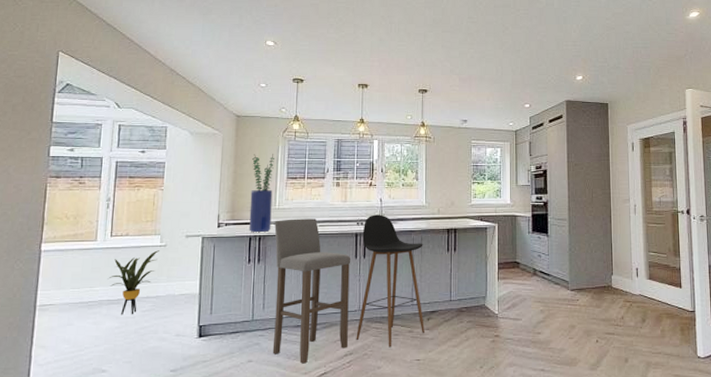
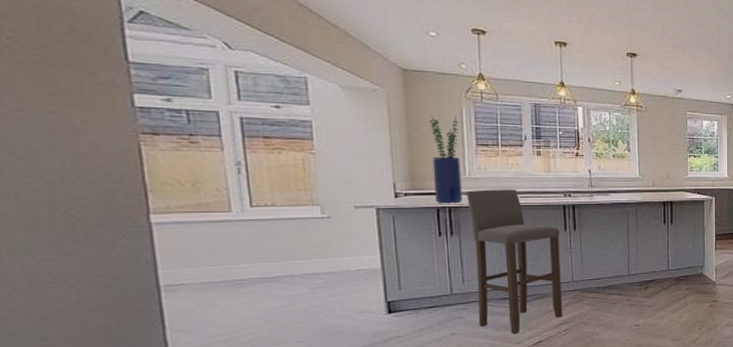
house plant: present [108,250,159,315] -> none [257,223,322,294]
bar stool: present [356,214,424,348] -> none [571,186,643,315]

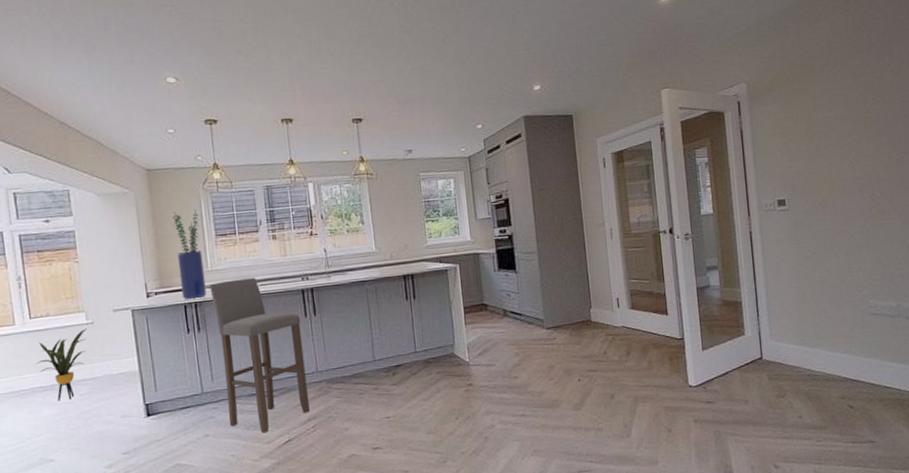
house plant: none [257,223,322,294] -> present [36,329,87,402]

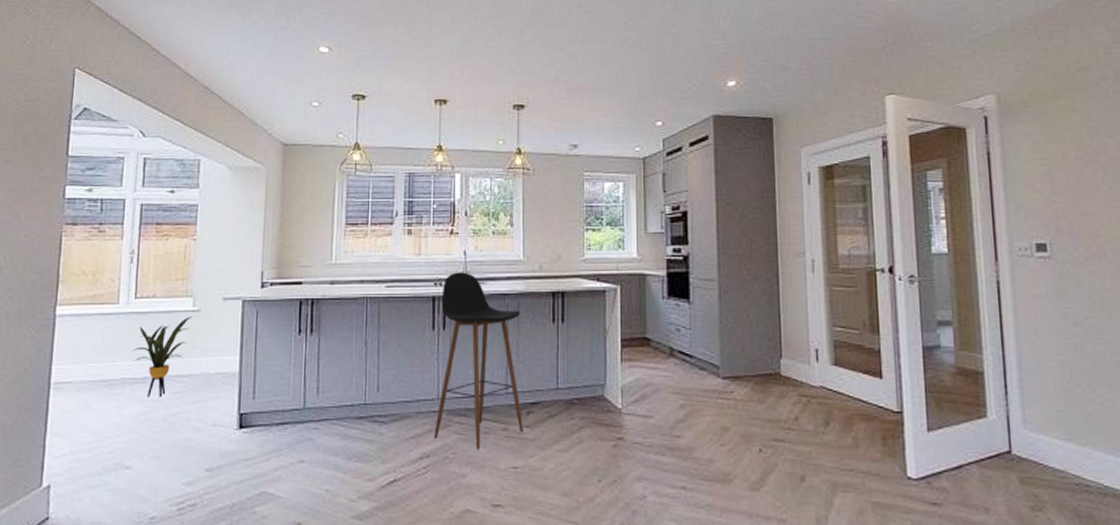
vase: present [173,210,207,300] -> none [299,193,331,295]
bar stool: present [210,277,310,433] -> none [329,277,427,467]
bar stool: none [309,266,391,408] -> present [434,272,523,450]

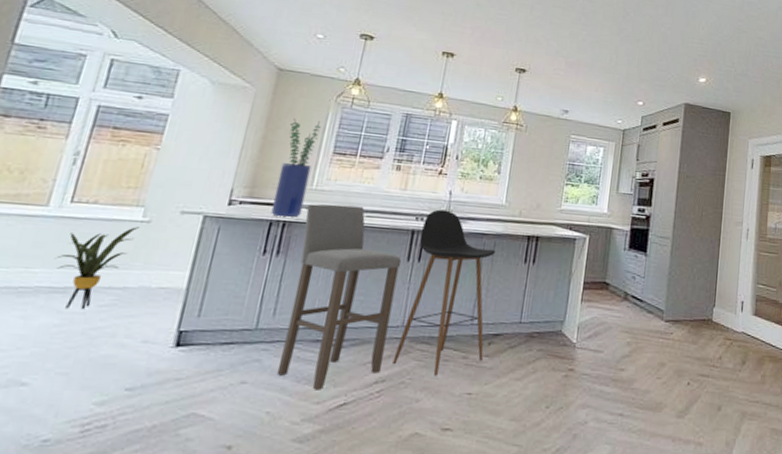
vase: none [299,193,331,295] -> present [270,118,322,218]
bar stool: none [329,277,427,467] -> present [276,204,402,390]

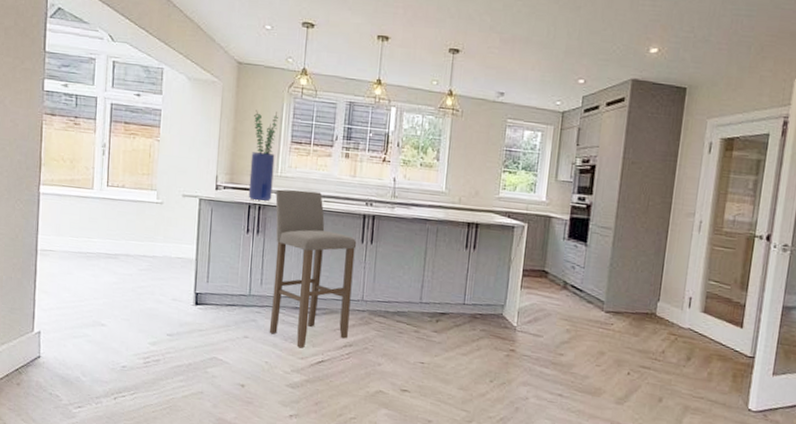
house plant: present [56,227,139,310] -> none [105,207,156,273]
bar stool: present [392,209,496,376] -> none [357,195,439,346]

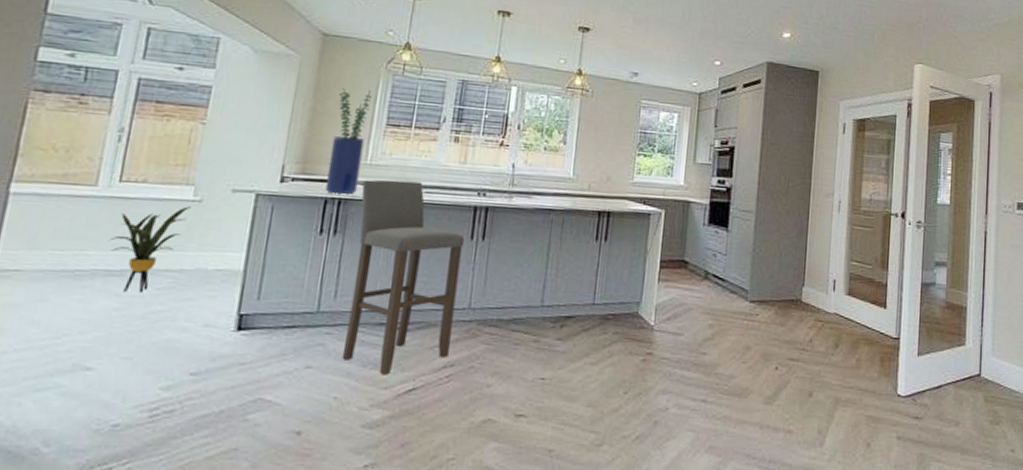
house plant: none [105,207,156,273] -> present [109,206,191,294]

